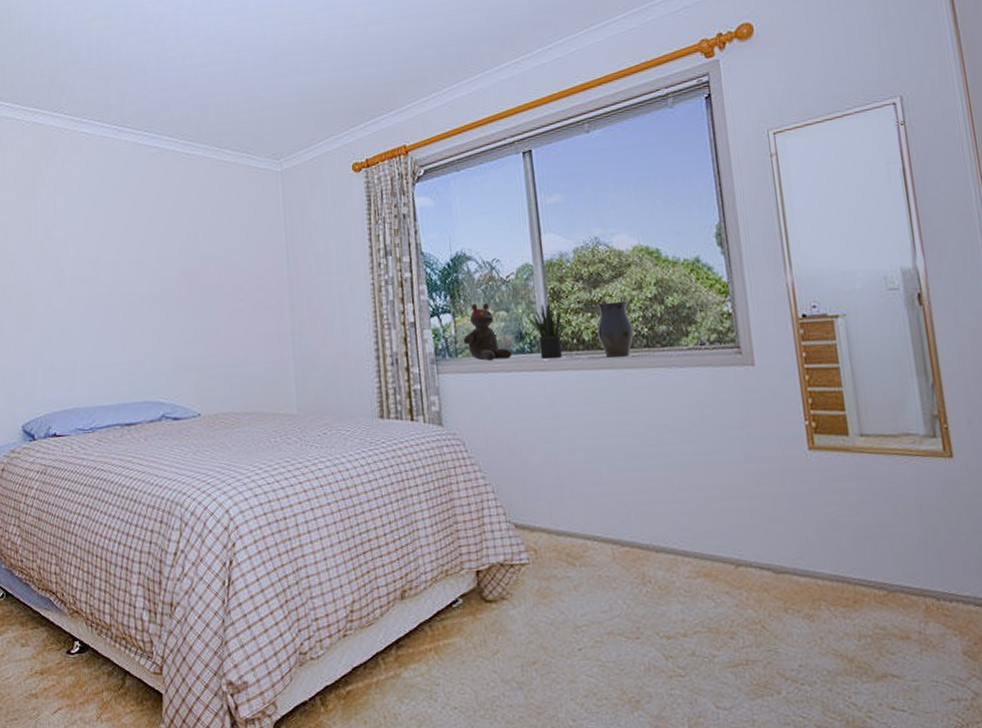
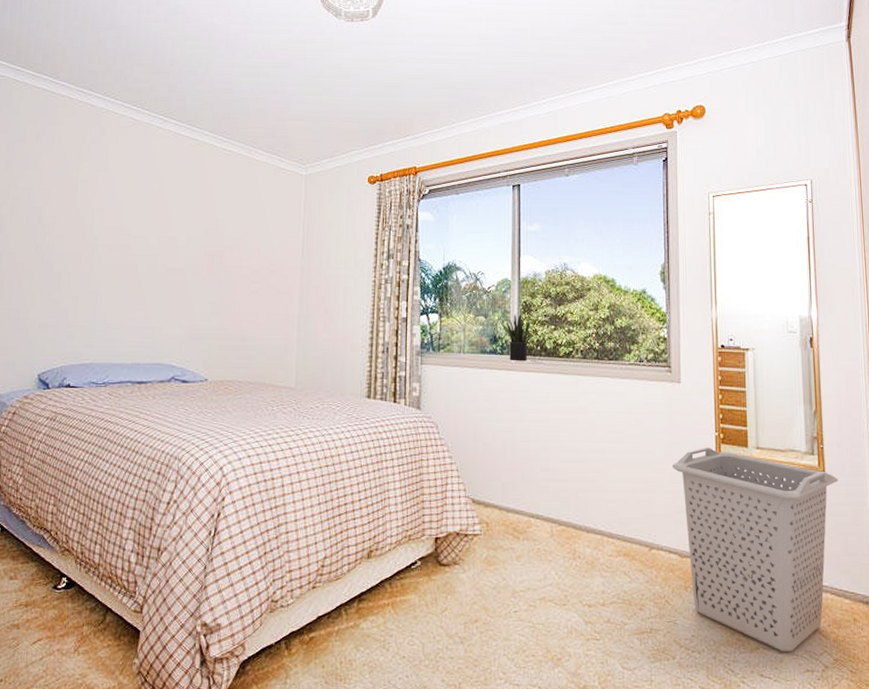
teddy bear: present [463,303,512,362] -> none [446,307,486,358]
vase: present [596,301,634,359] -> none [557,318,588,366]
laundry basket: none [753,440,972,679] -> present [671,448,838,652]

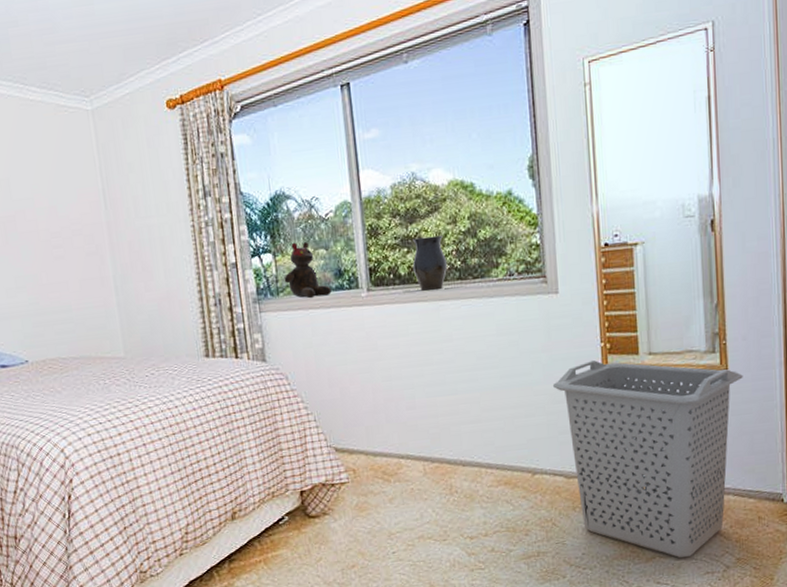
teddy bear: none [446,307,486,358] -> present [284,242,332,299]
potted plant: present [501,314,530,362] -> none [345,240,380,295]
vase: none [557,318,588,366] -> present [412,235,448,292]

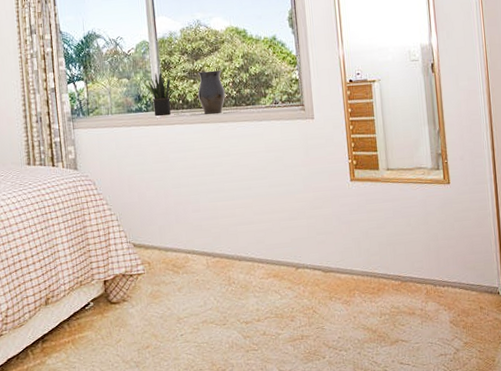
teddy bear: present [284,242,332,299] -> none [93,72,132,119]
potted plant: none [345,240,380,295] -> present [143,72,171,117]
laundry basket: present [552,360,743,558] -> none [311,174,462,342]

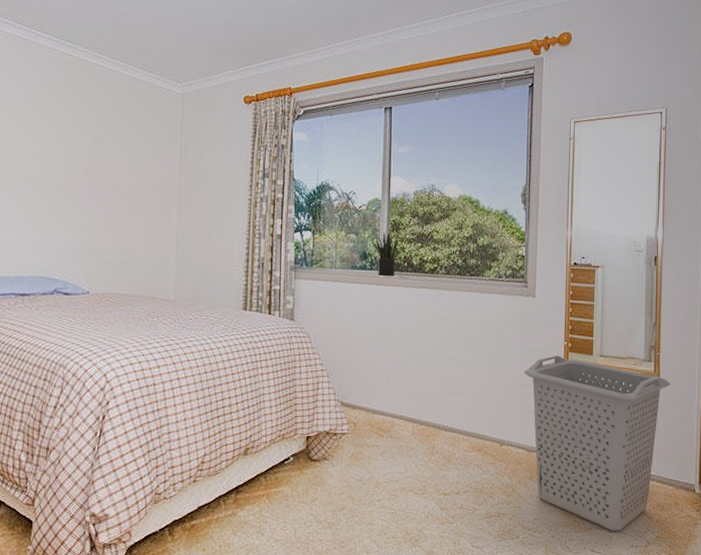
vase: present [197,70,226,115] -> none [423,237,452,281]
laundry basket: none [311,174,462,342] -> present [523,356,671,531]

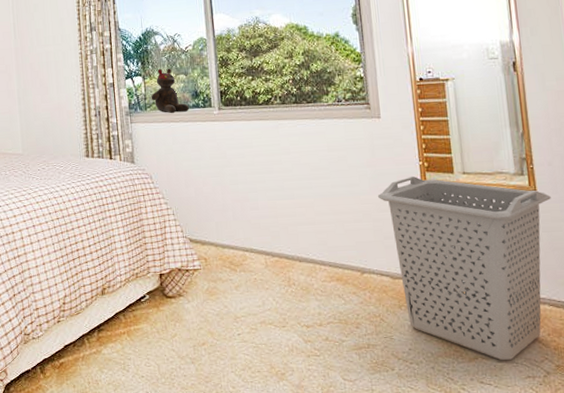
teddy bear: none [318,225,356,273] -> present [151,68,189,114]
potted plant: present [371,232,399,277] -> none [201,69,229,113]

